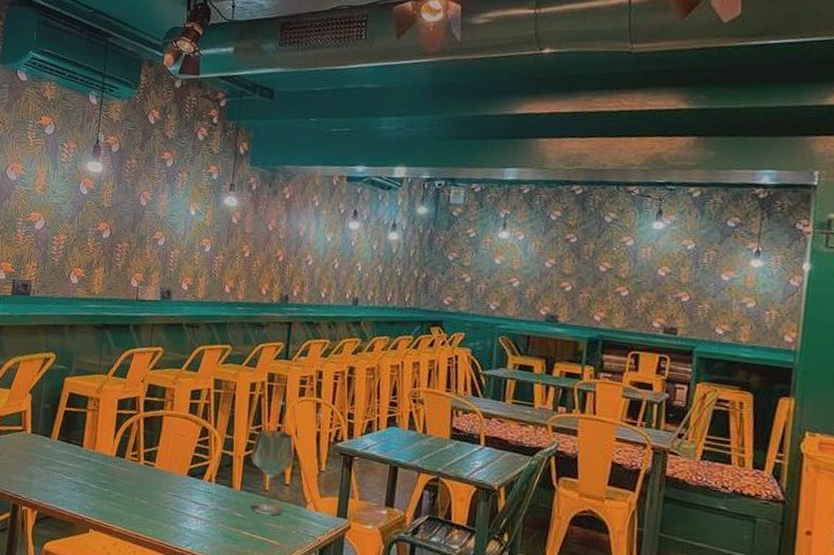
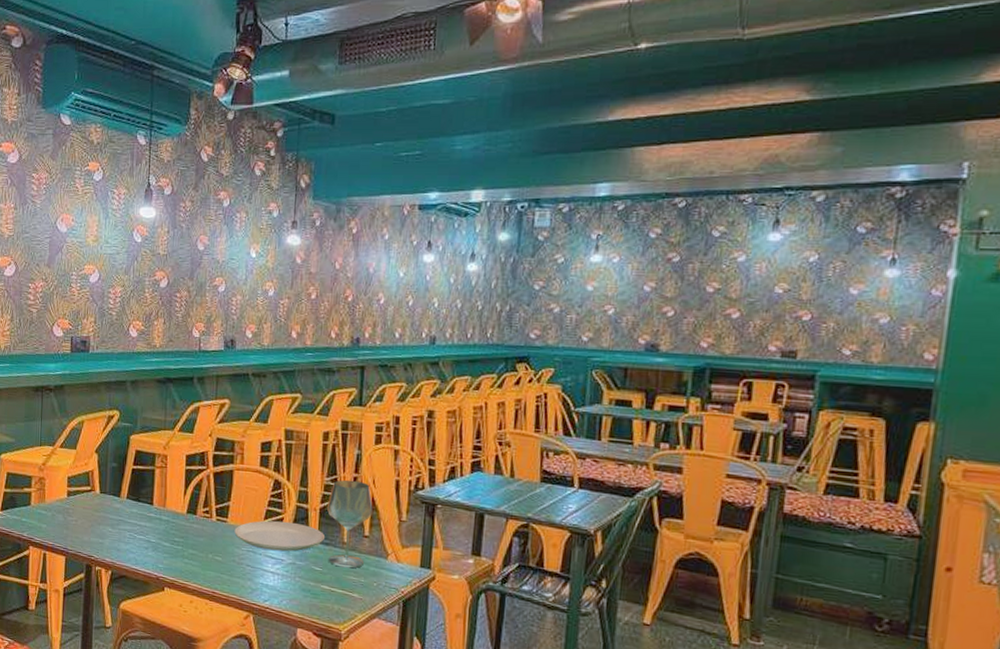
plate: none [161,466,249,498] -> present [234,520,326,552]

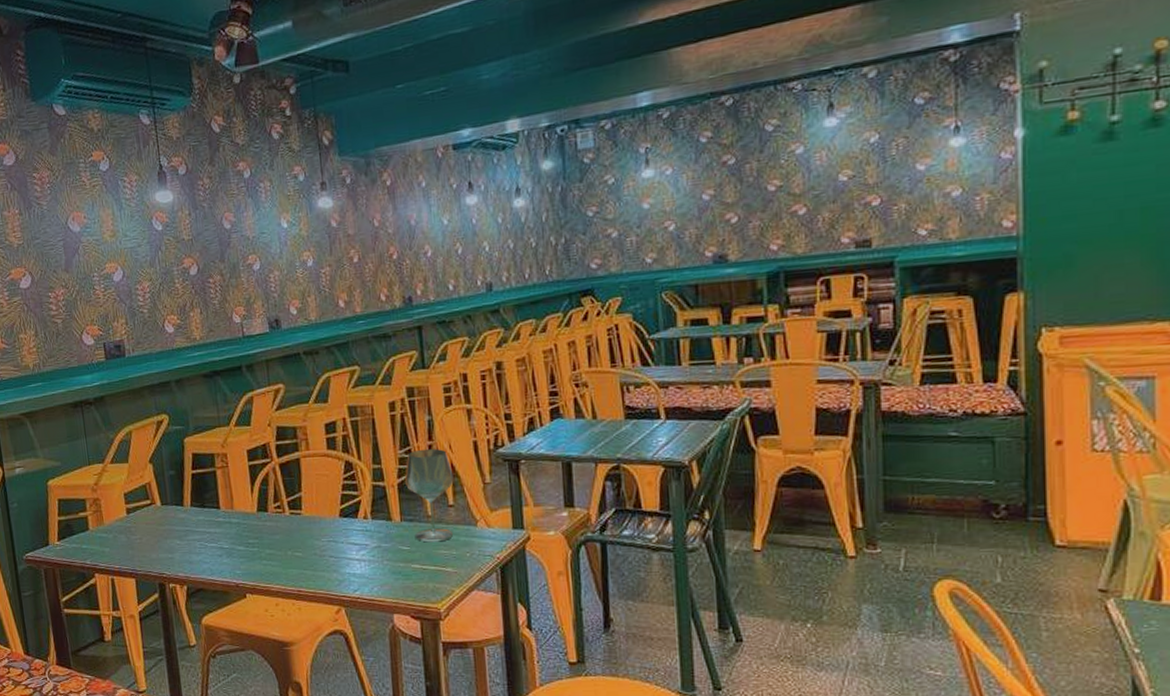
plate: present [234,520,326,552] -> none [310,503,408,537]

